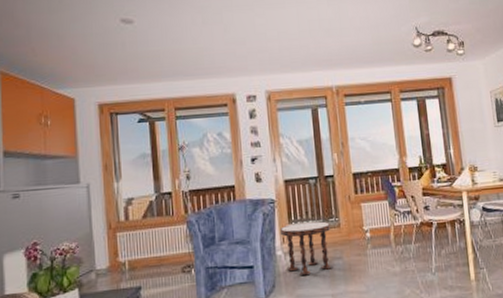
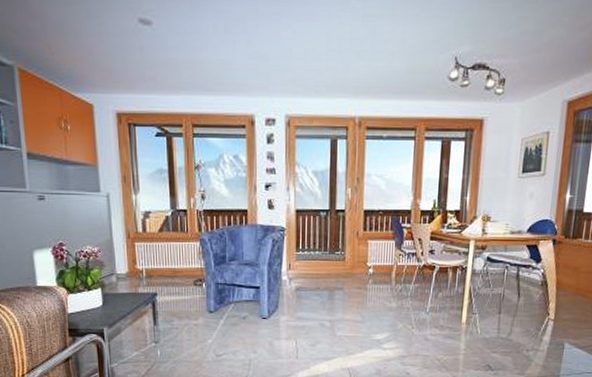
side table: present [279,221,333,276] -> none [287,252,336,301]

